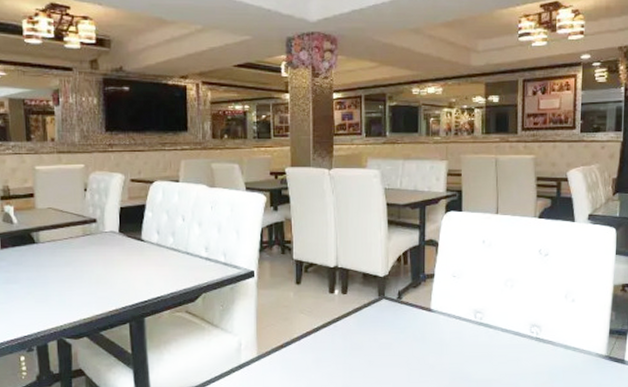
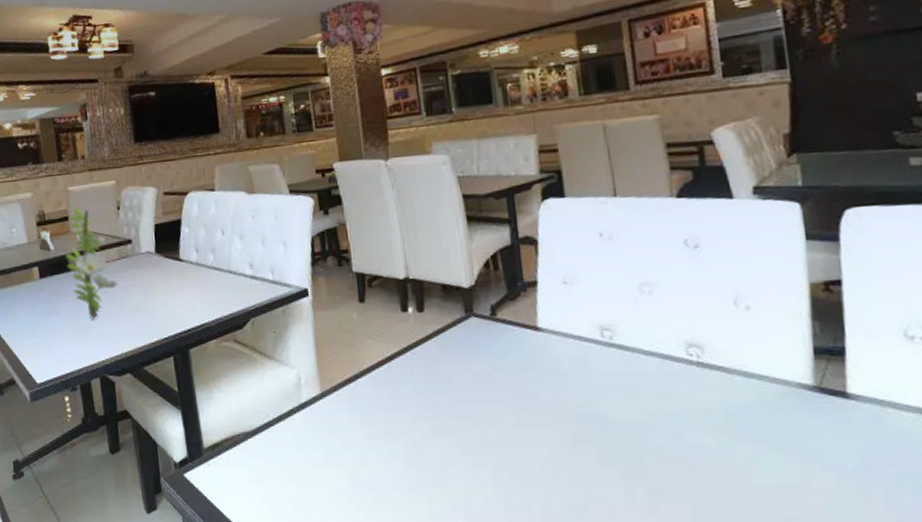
flower: none [29,186,80,288] -> present [65,207,118,319]

